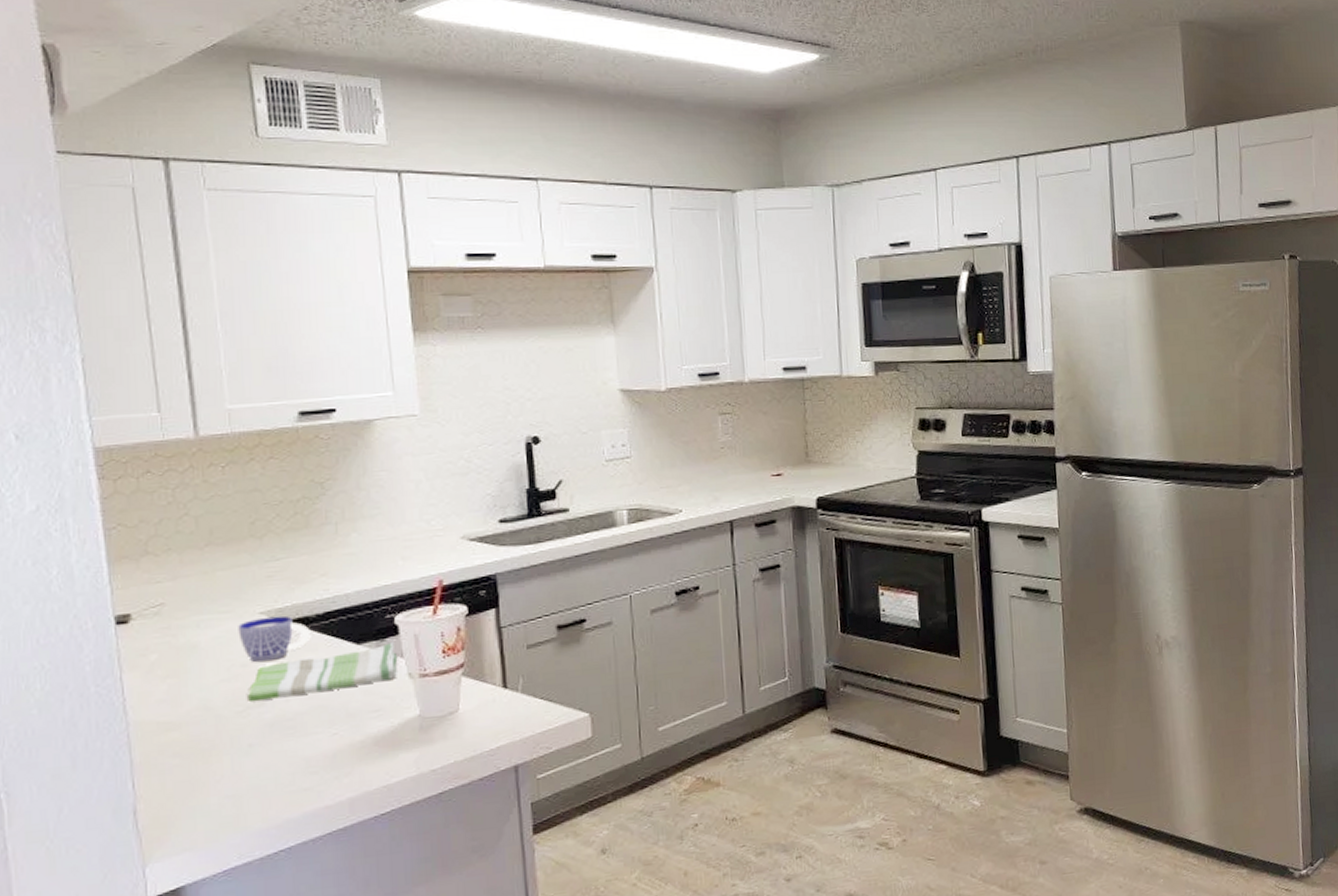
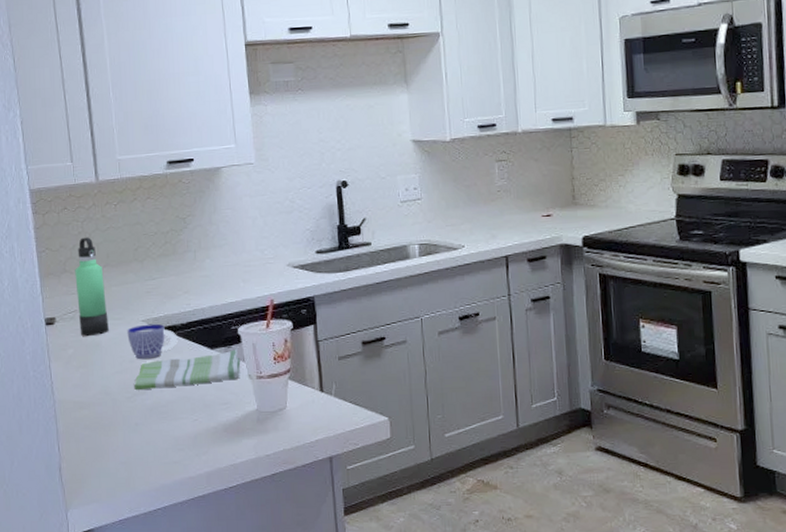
thermos bottle: none [161,508,211,637] -> present [75,237,109,337]

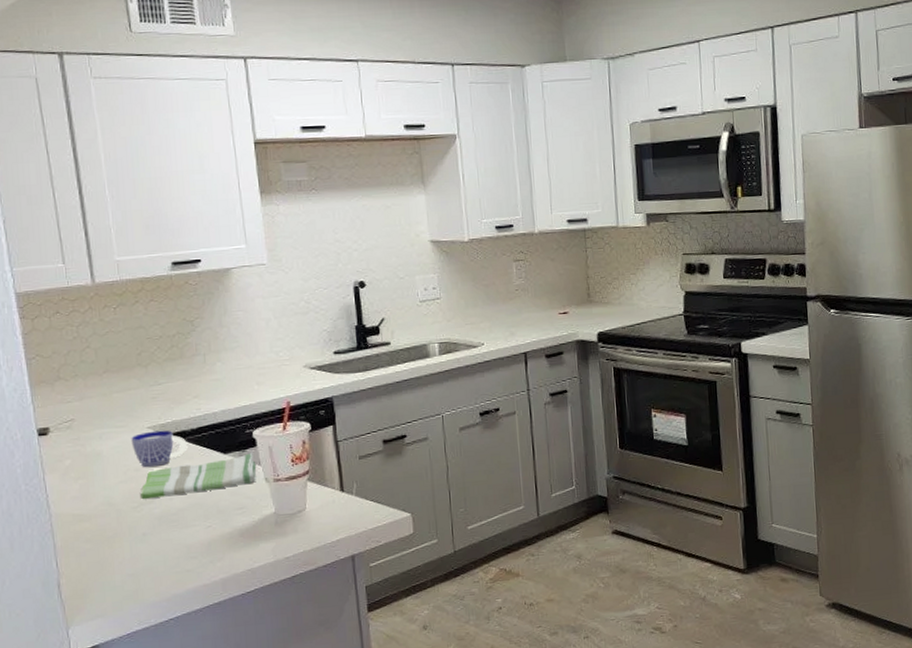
thermos bottle: present [75,237,109,337] -> none [70,342,111,447]

